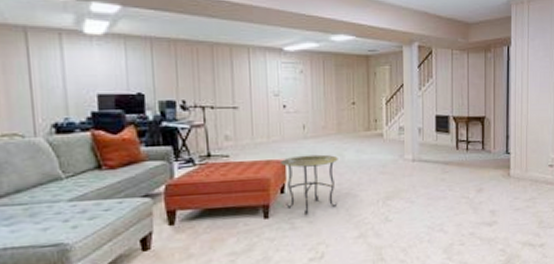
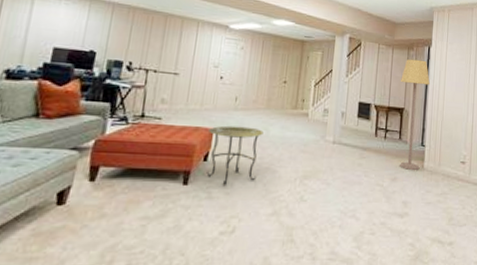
lamp: none [479,62,511,179] -> present [400,59,430,170]

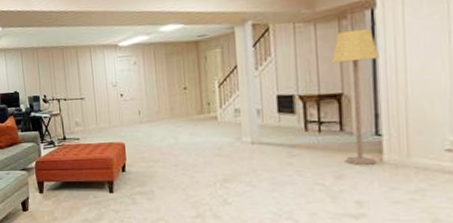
side table: present [206,125,264,186] -> none [121,137,175,193]

